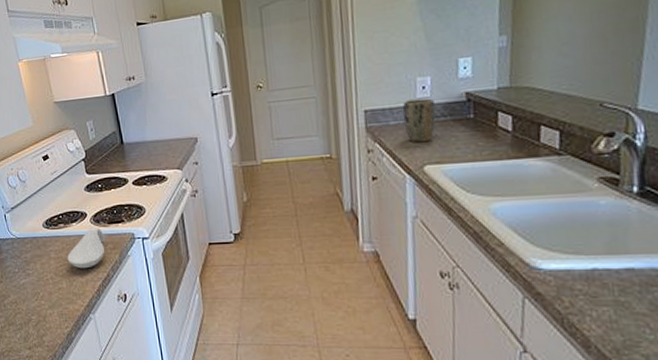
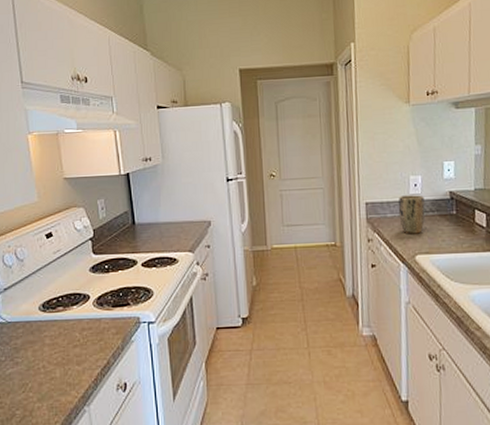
spoon rest: present [67,229,106,269] -> none [64,312,108,356]

